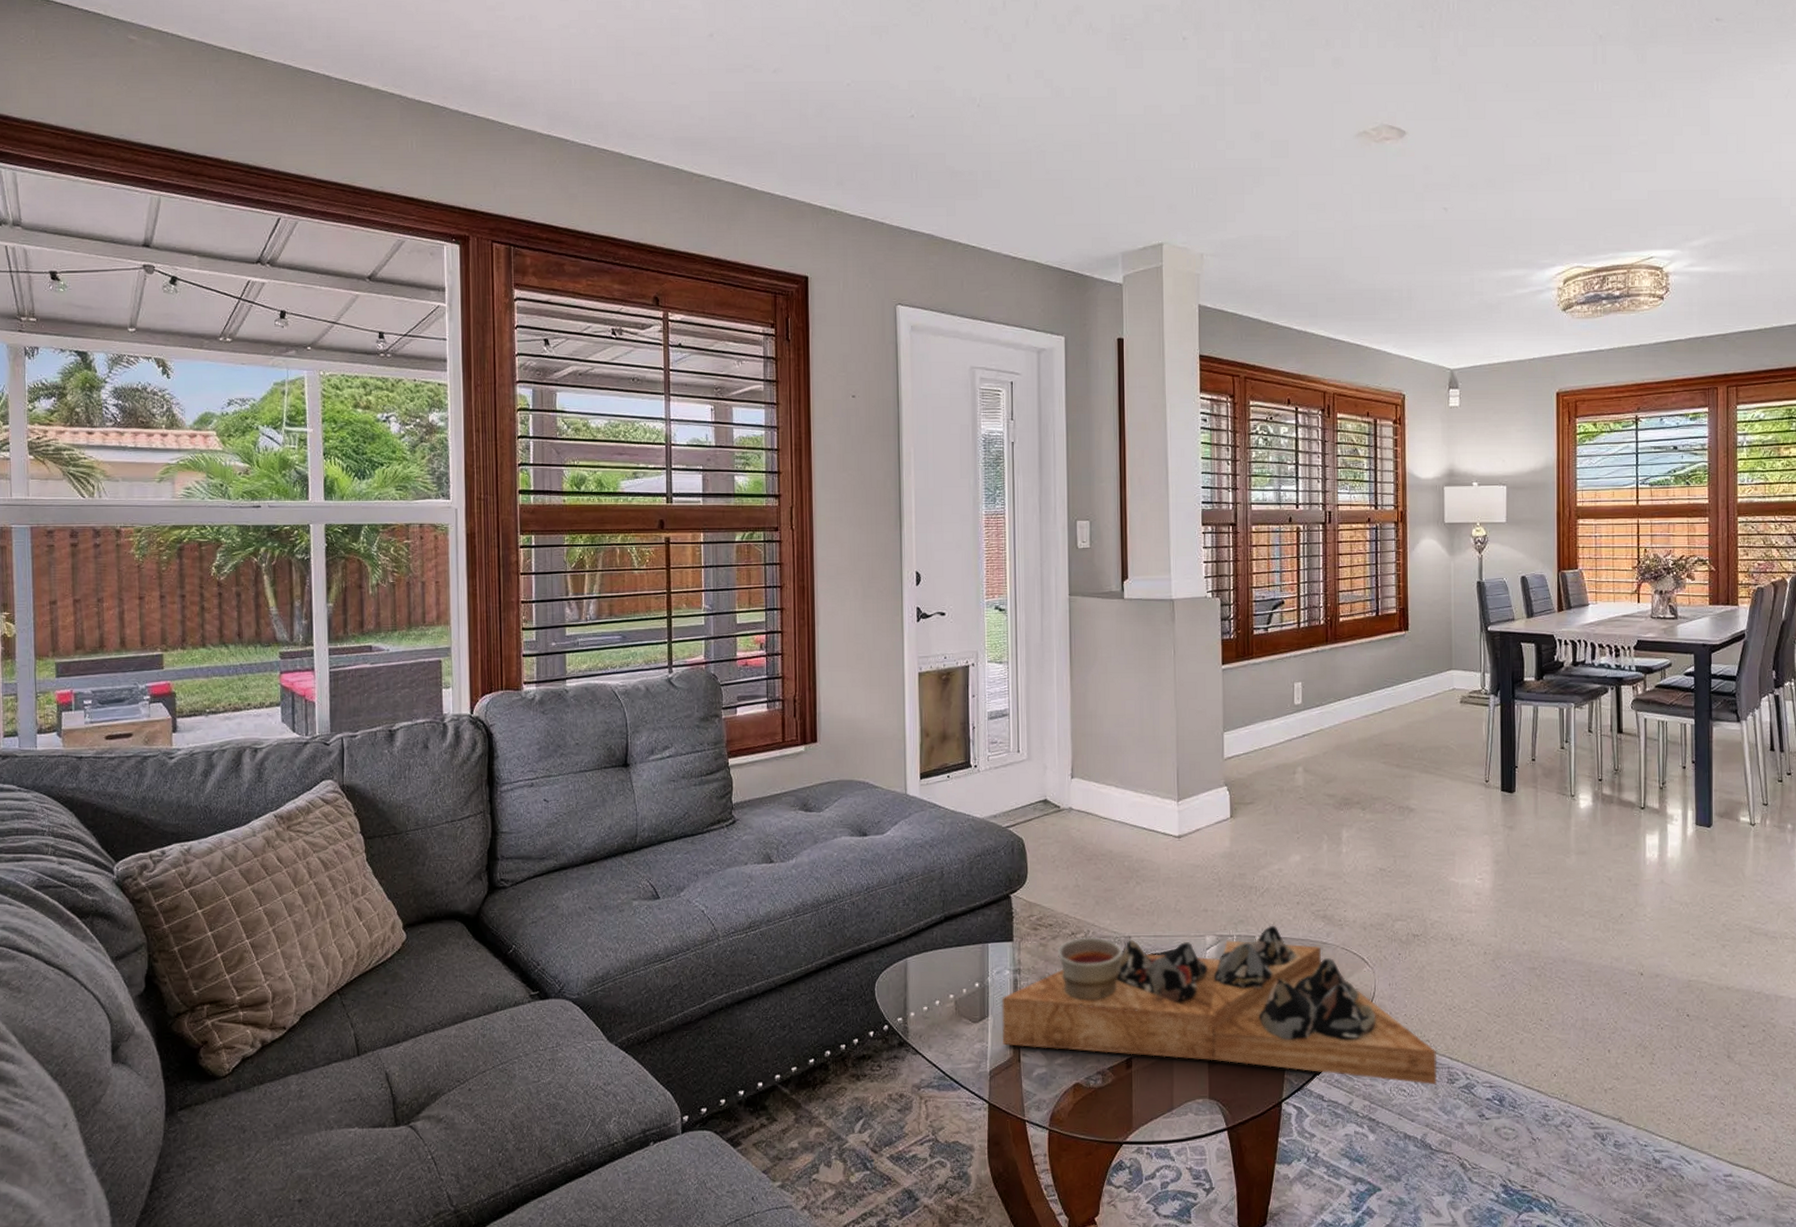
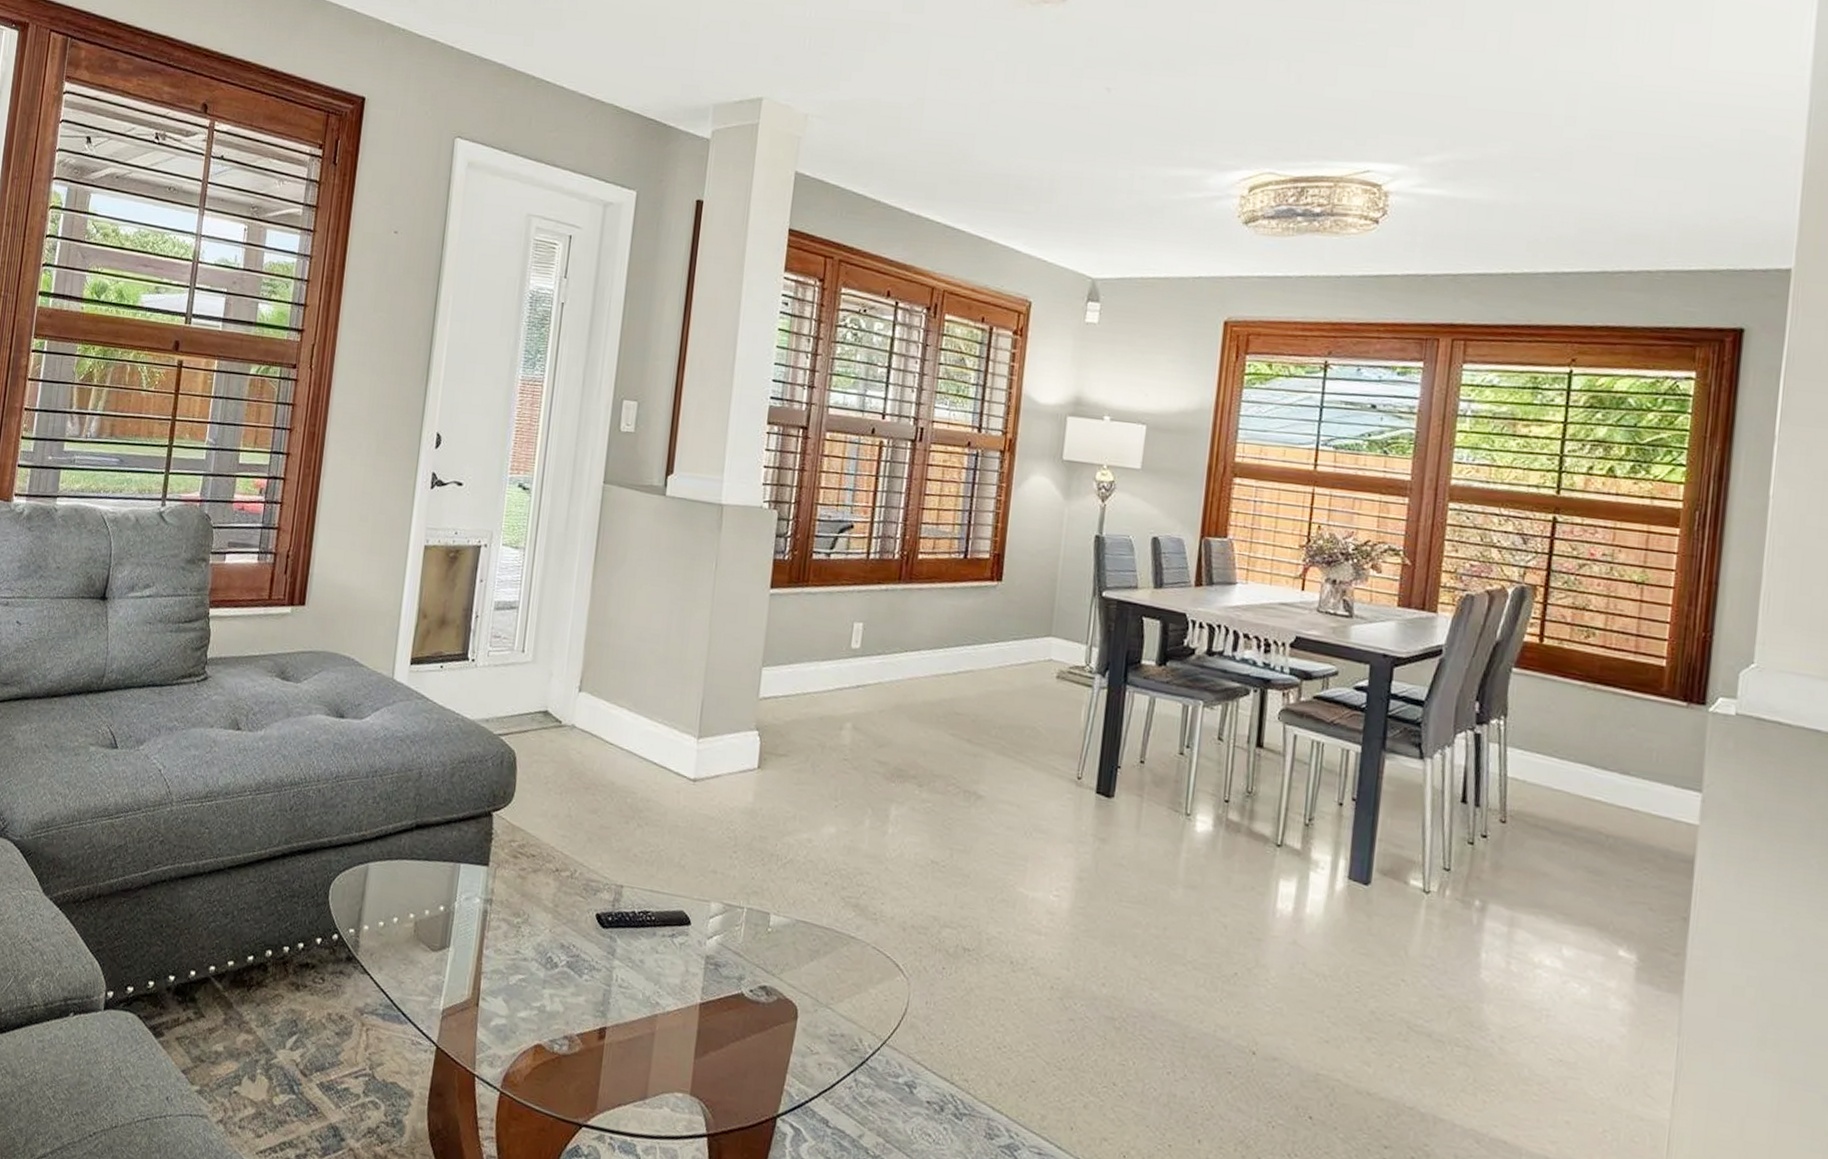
decorative tray: present [1002,925,1438,1085] -> none [461,876,975,1137]

